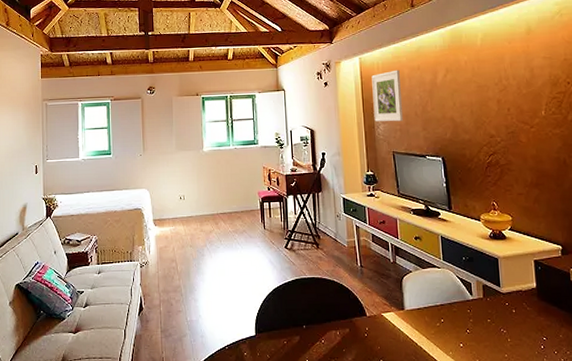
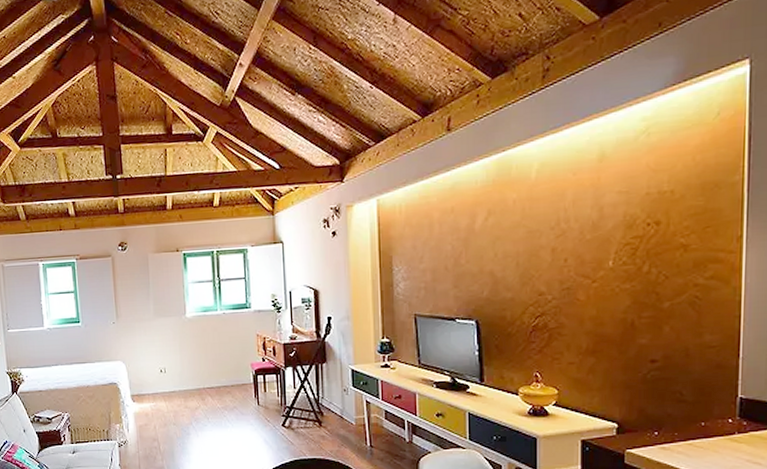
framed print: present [371,69,404,122] -> none [392,213,430,279]

